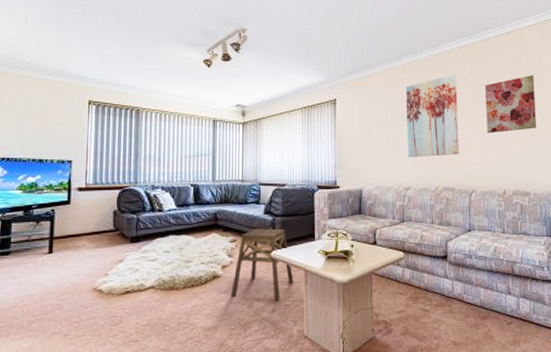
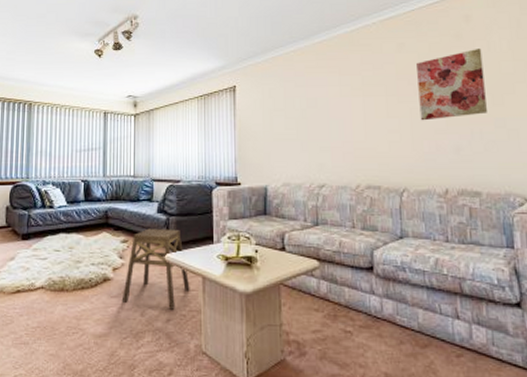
wall art: present [405,73,459,158] -> none [316,51,385,151]

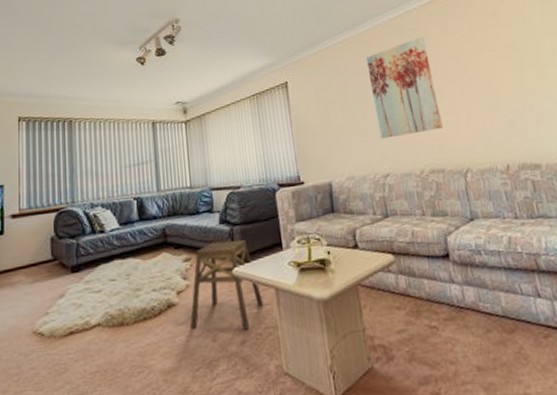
wall art: none [316,51,385,151] -> present [365,35,443,139]
wall art: present [416,49,487,121] -> none [460,25,533,100]

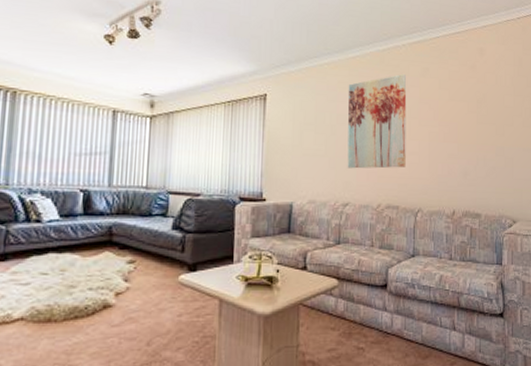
stool: present [189,240,264,330] -> none [124,247,205,337]

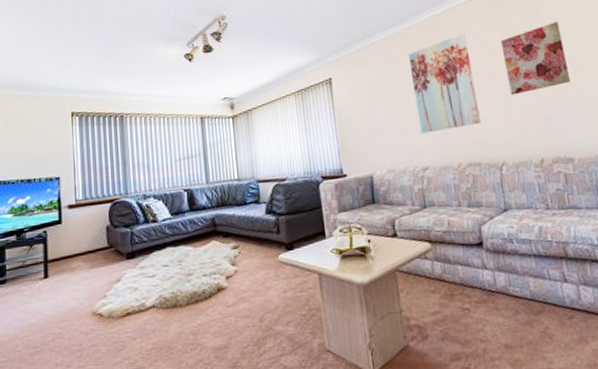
wall art: none [437,81,491,145] -> present [501,22,570,96]

